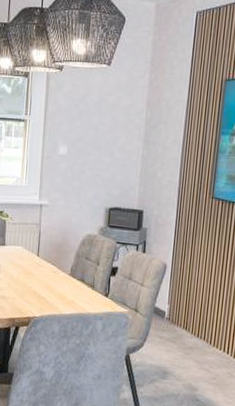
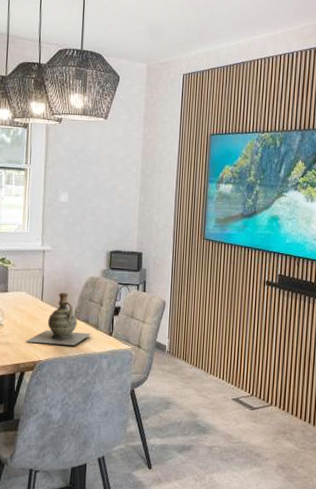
ceramic jug: none [21,249,87,304] -> present [26,293,92,345]

